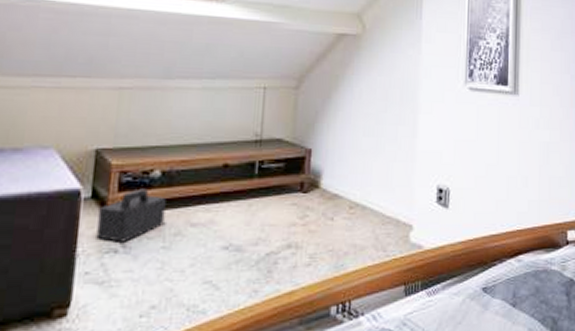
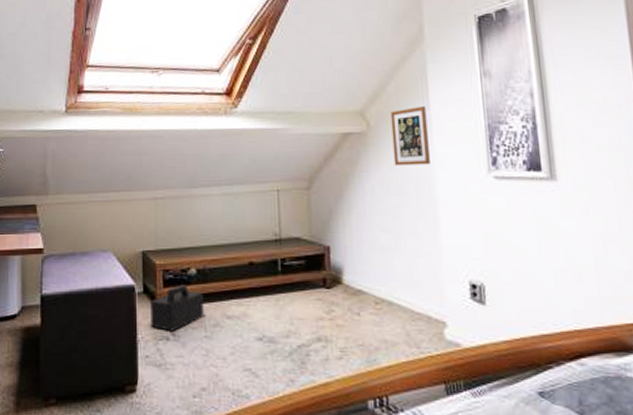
picture frame: none [383,15,419,72] -> present [390,106,430,166]

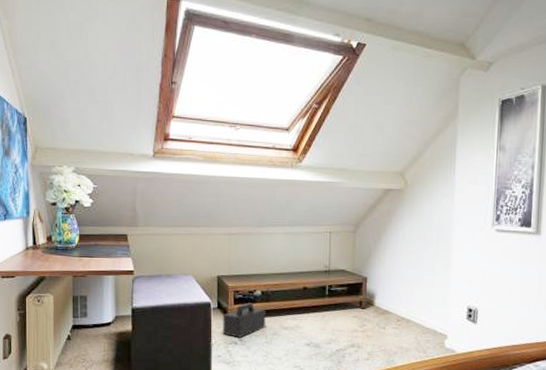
picture frame: present [390,106,430,166] -> none [423,171,452,218]

